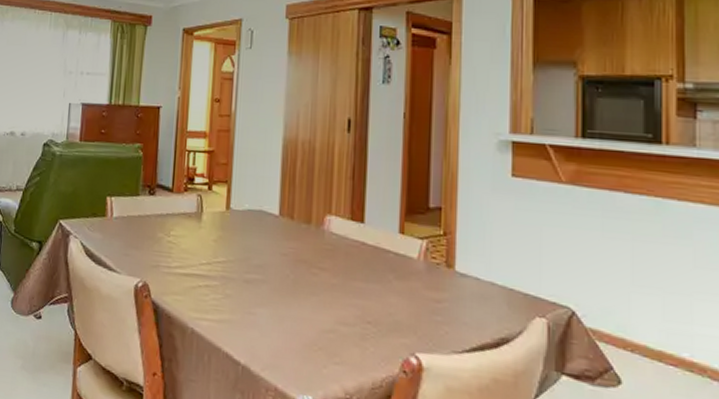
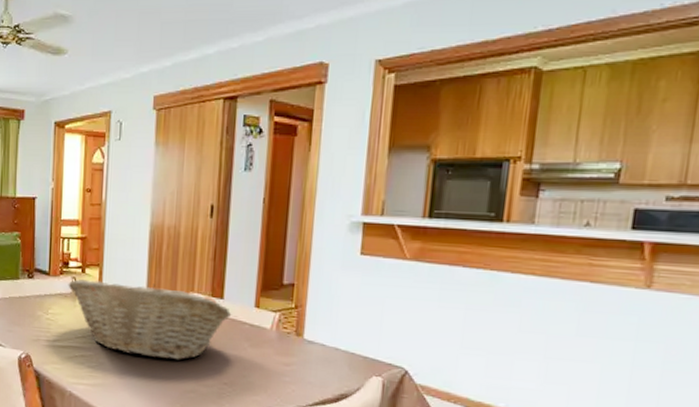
fruit basket: none [192,197,374,294] -> present [68,279,232,360]

